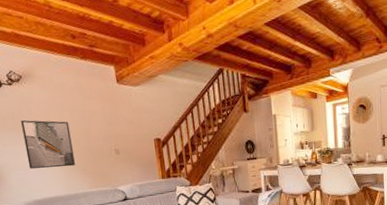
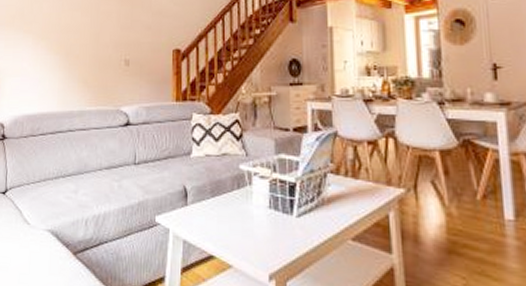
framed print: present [21,120,75,169] -> none [26,19,79,77]

